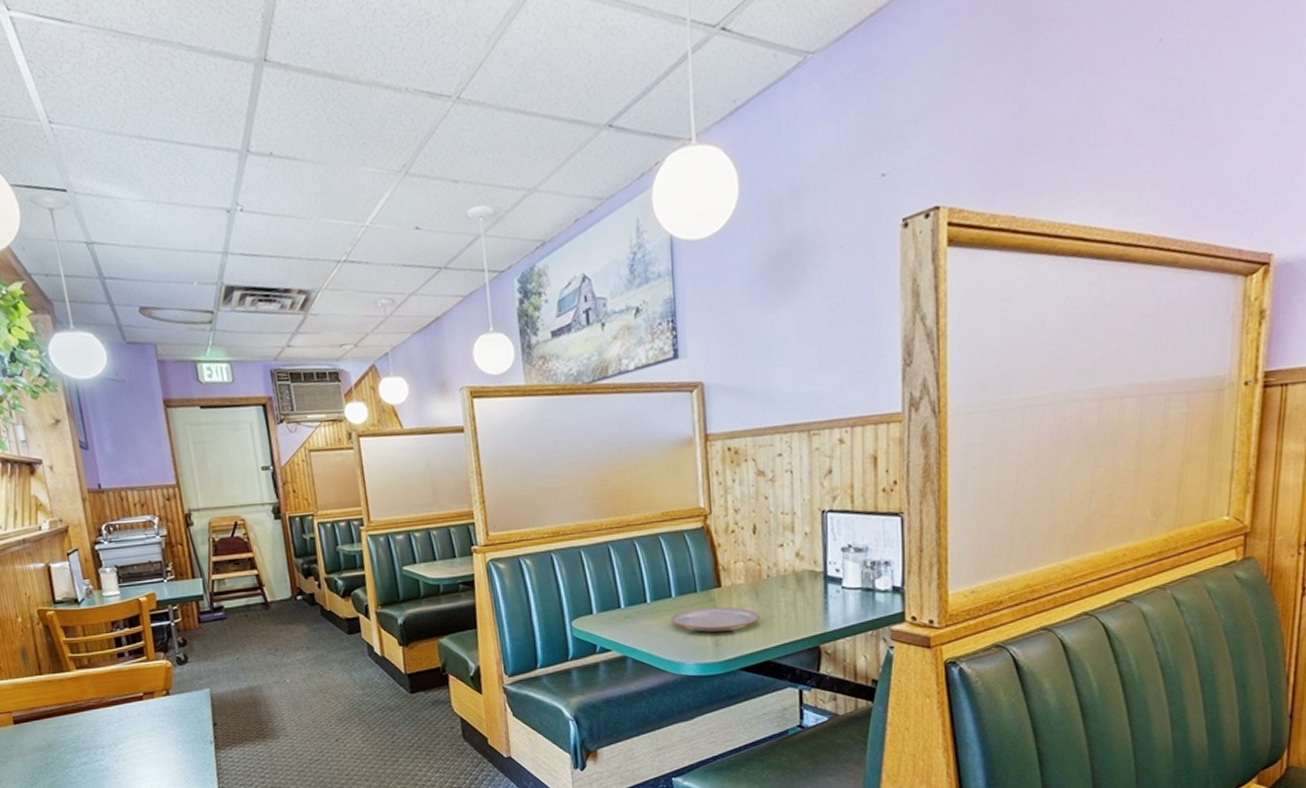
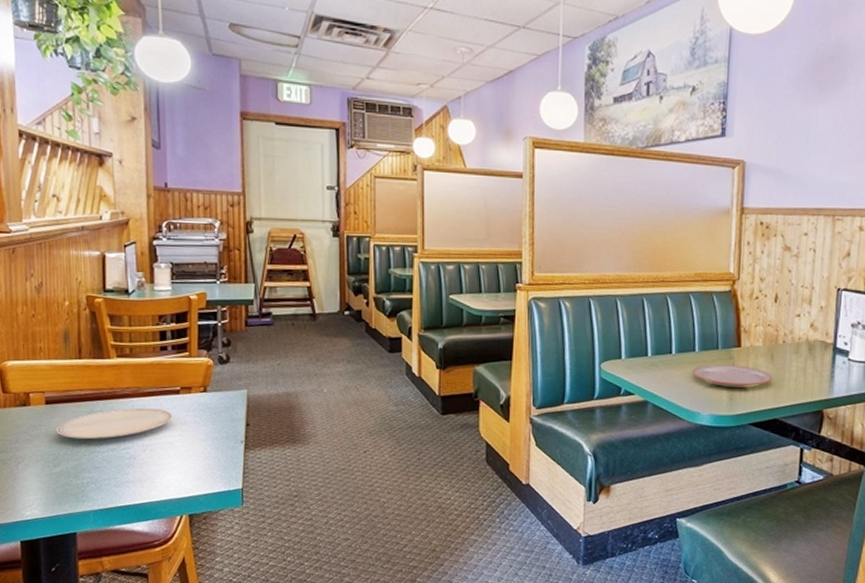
plate: none [27,717,140,756] -> present [56,407,173,440]

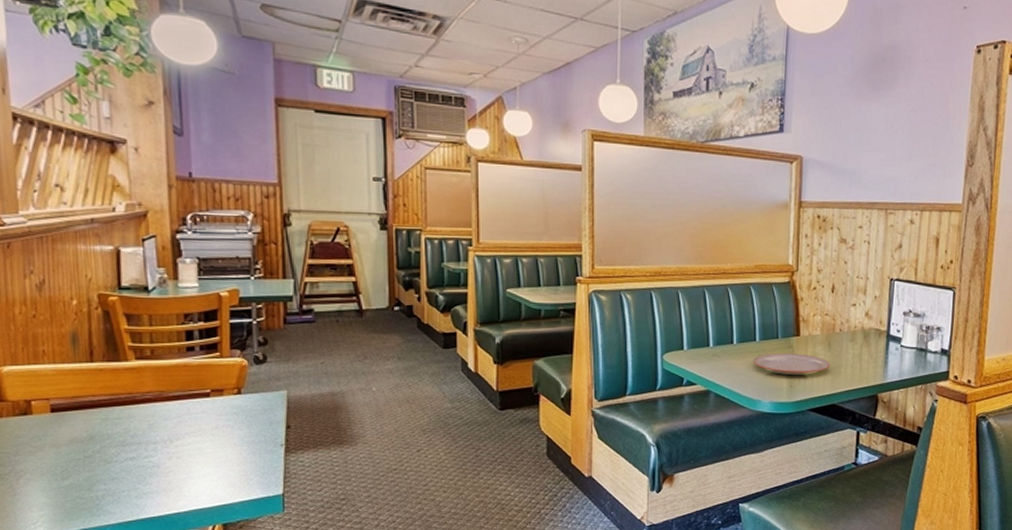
plate: present [56,407,173,440] -> none [64,413,202,449]

